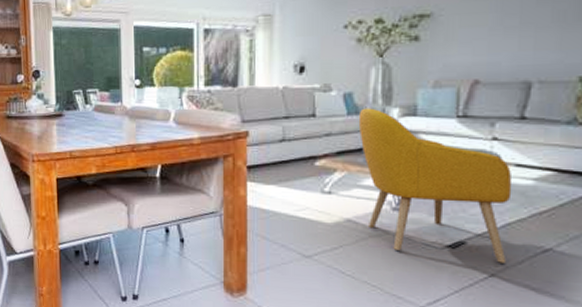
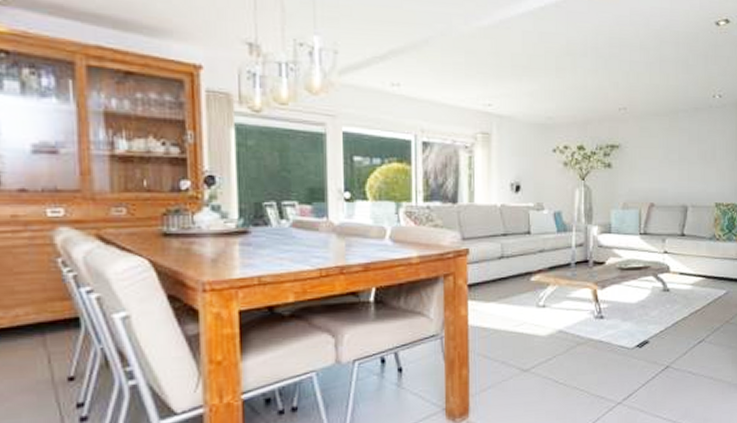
armchair: present [358,108,513,263] -> none [566,226,678,356]

